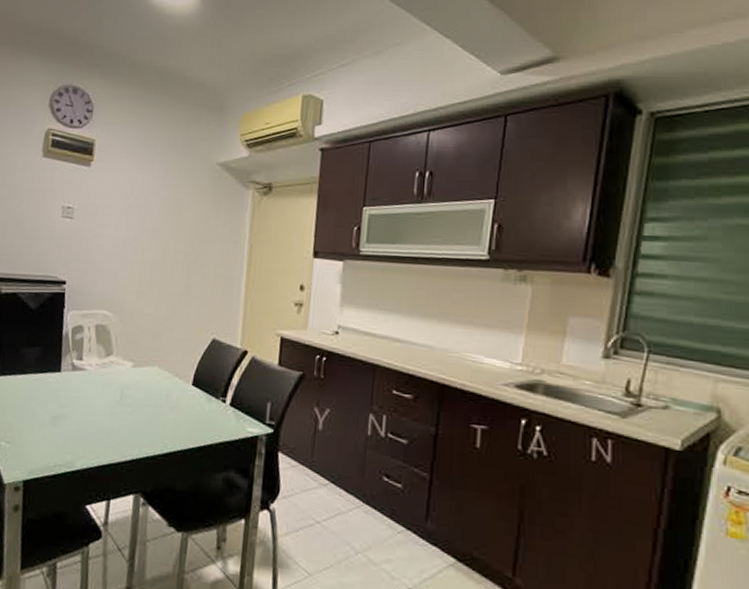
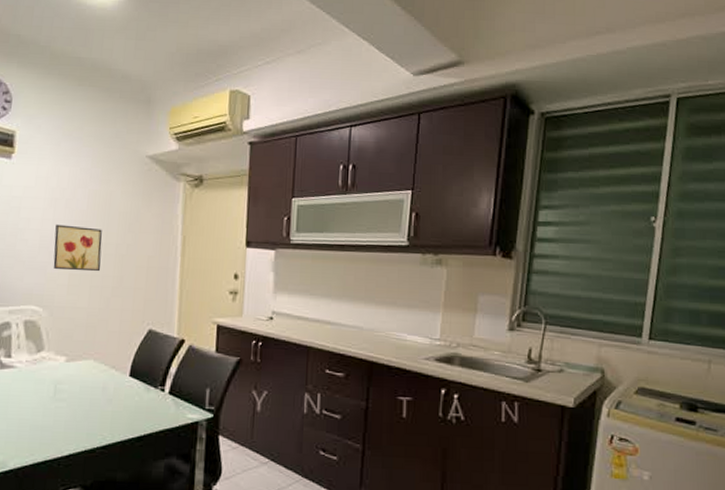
wall art: none [124,231,172,279] -> present [53,224,102,272]

